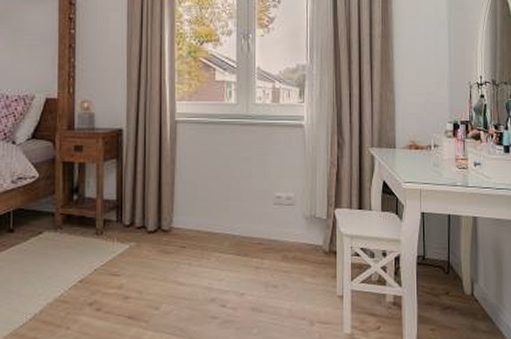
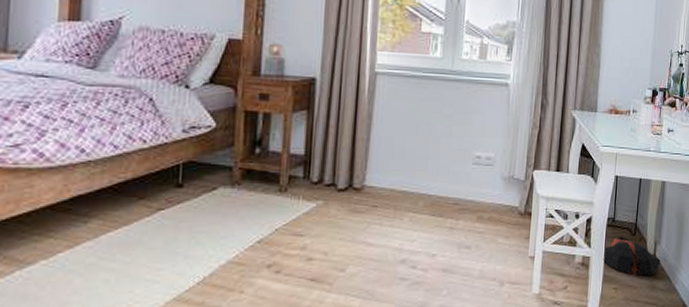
bag: none [415,275,480,317] -> present [602,237,661,276]

